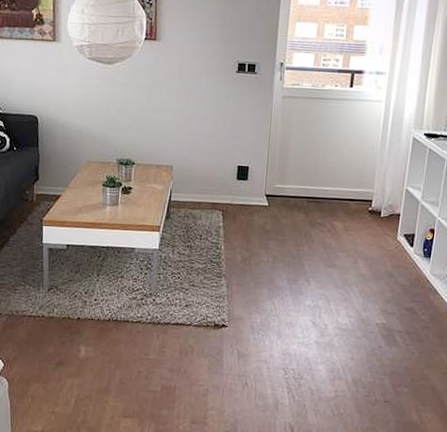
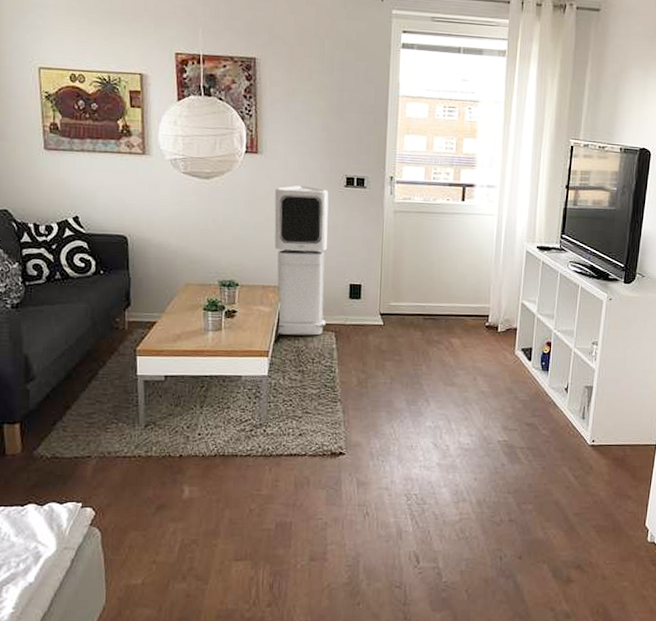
air purifier: none [168,70,221,214] -> present [274,185,329,336]

